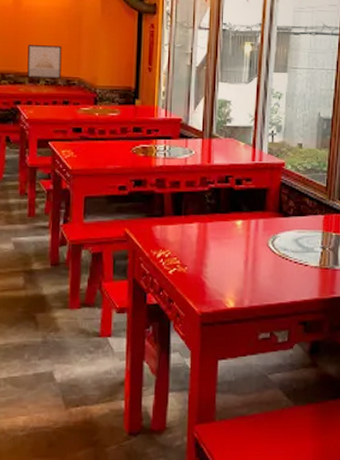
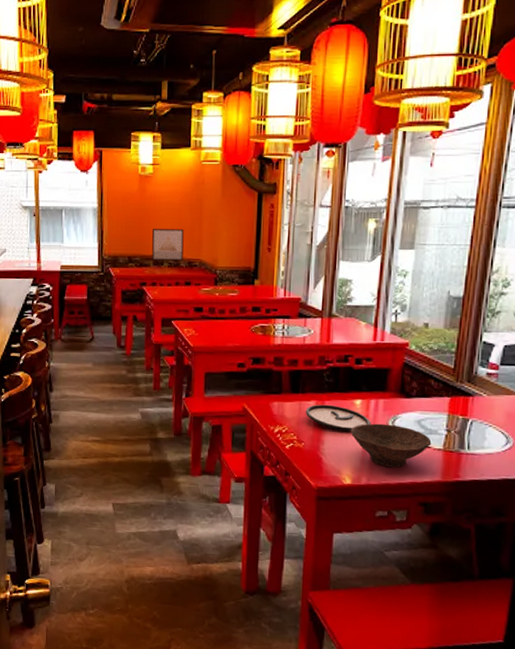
plate: none [188,226,252,253] -> present [305,404,372,432]
bowl: none [232,244,309,288] -> present [350,423,432,468]

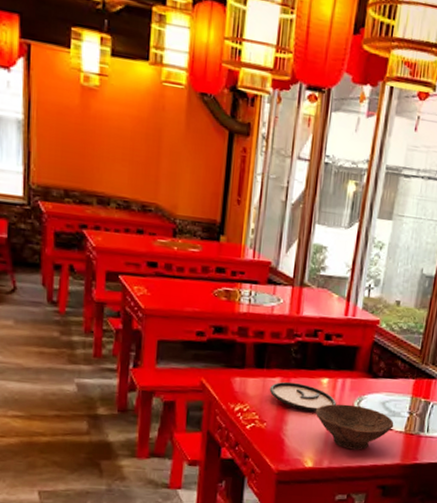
wall art: present [152,229,184,261] -> none [95,158,138,203]

